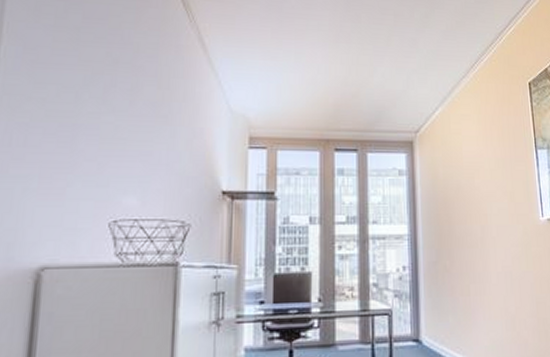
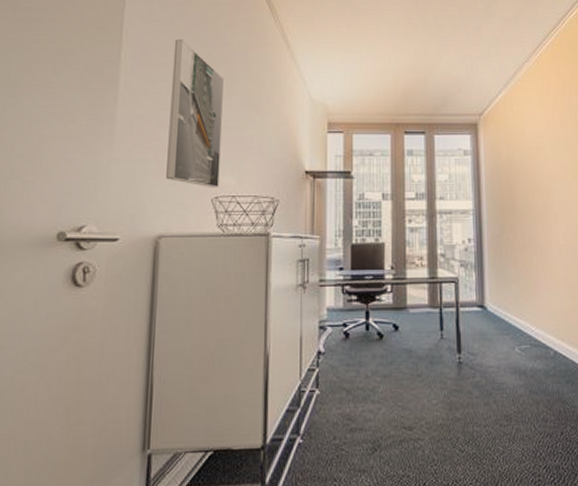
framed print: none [53,36,127,211] -> present [166,39,224,188]

